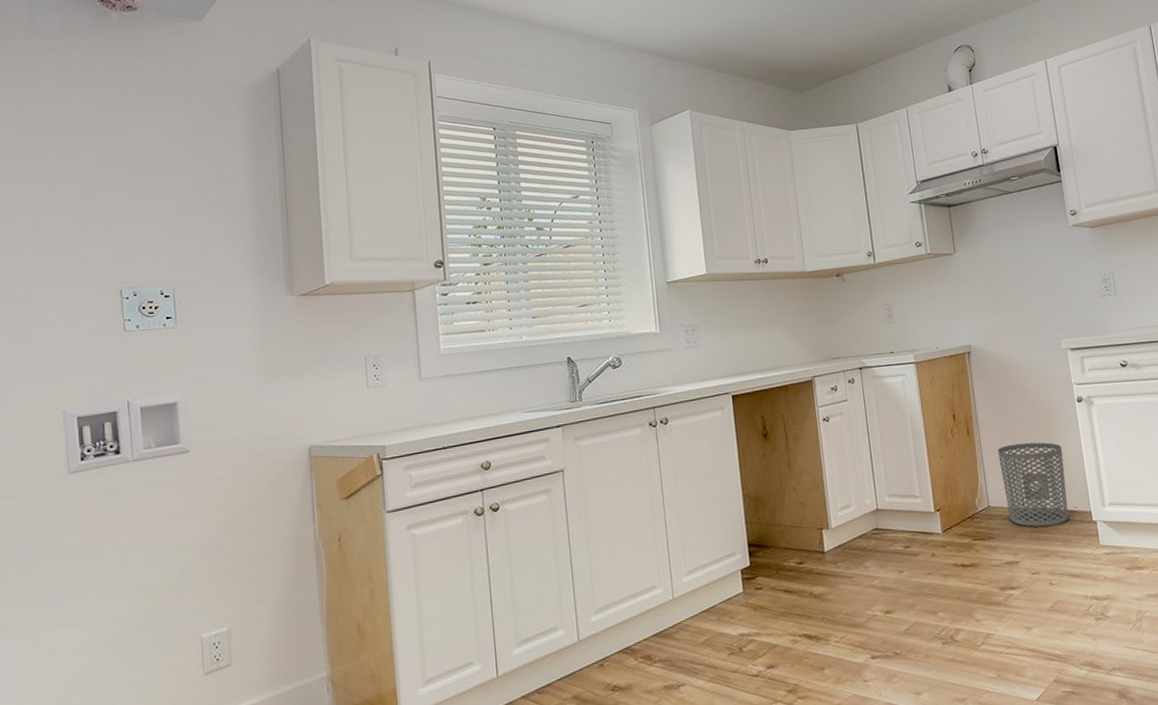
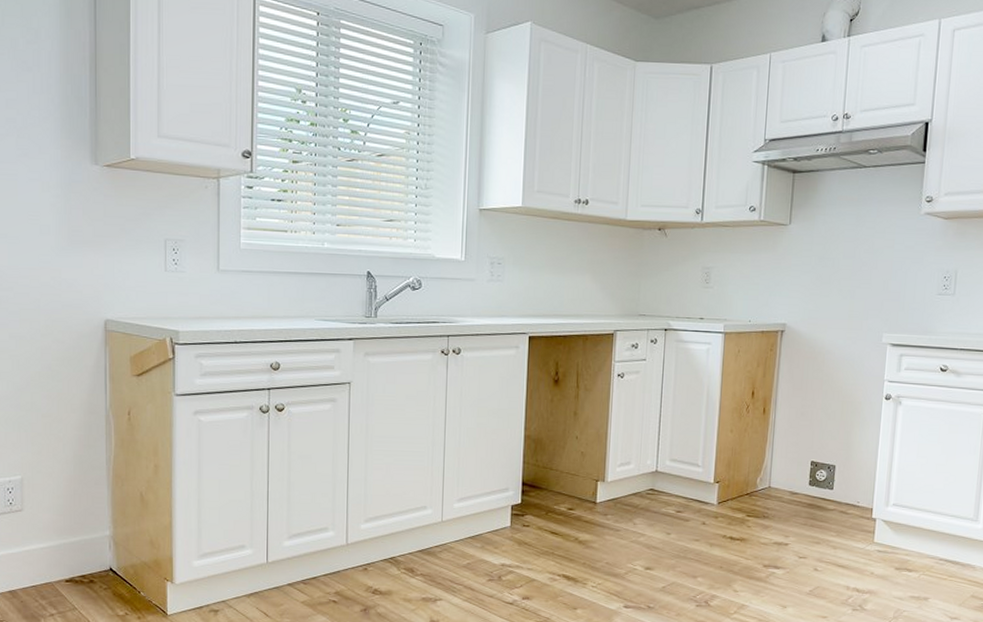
waste bin: present [997,442,1069,527] -> none [788,430,858,516]

